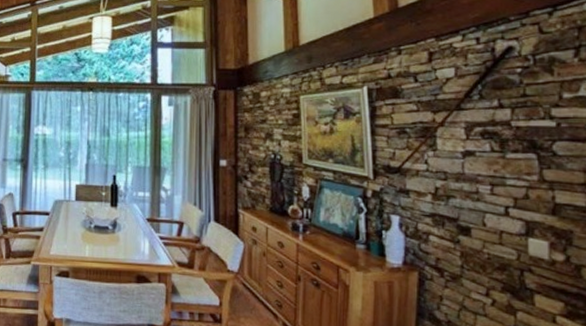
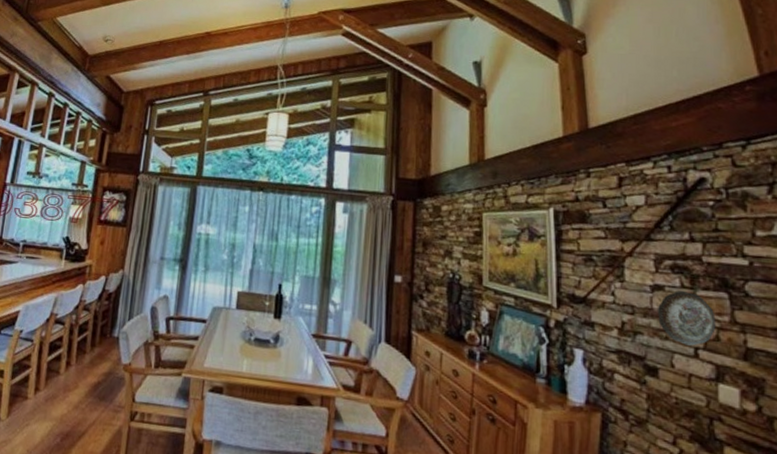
decorative plate: none [468,154,525,205] -> present [657,290,716,346]

